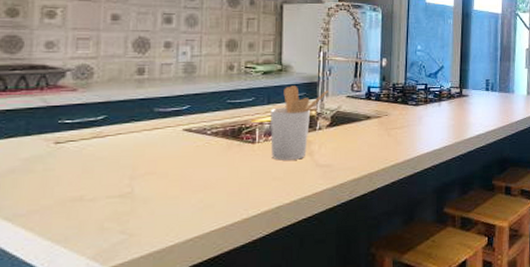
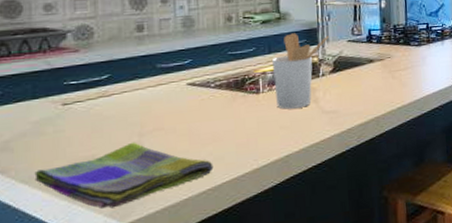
dish towel: none [19,185,203,251] -> present [34,142,214,209]

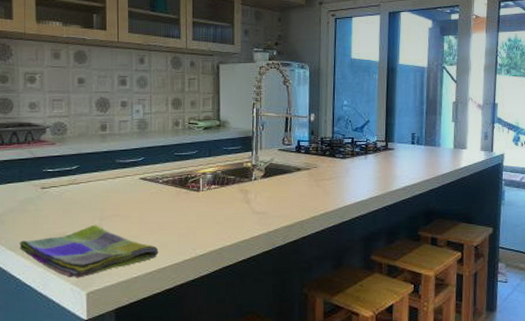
utensil holder: present [271,33,329,110] -> none [211,140,262,207]

